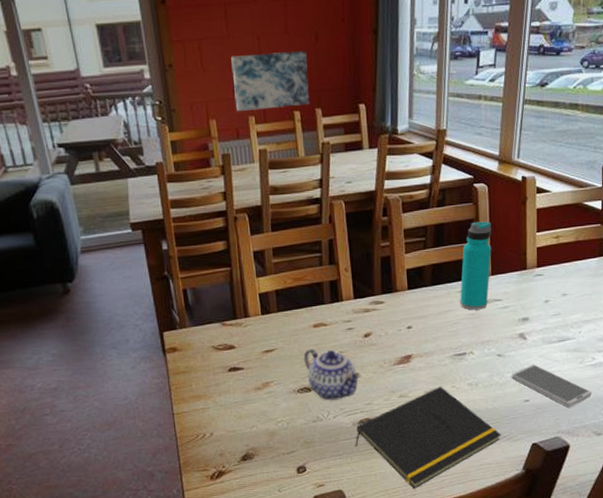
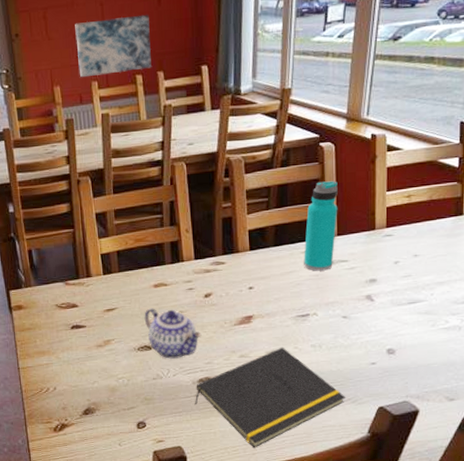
smartphone: present [512,365,592,408] -> none [357,327,445,371]

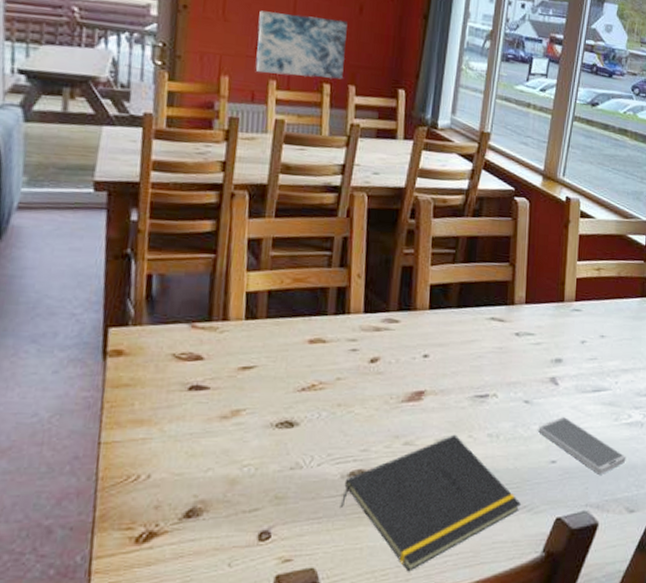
teapot: present [144,308,202,359] -> none [290,370,361,442]
water bottle: present [304,181,338,271] -> none [487,239,530,343]
smartphone: none [357,327,445,371] -> present [538,417,626,474]

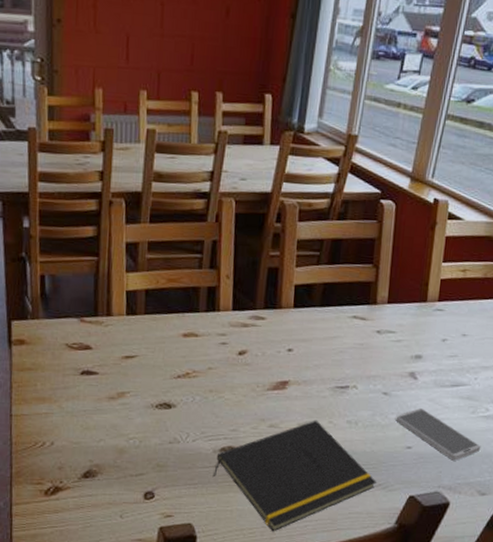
wall art: present [256,10,348,80] -> none [127,20,214,87]

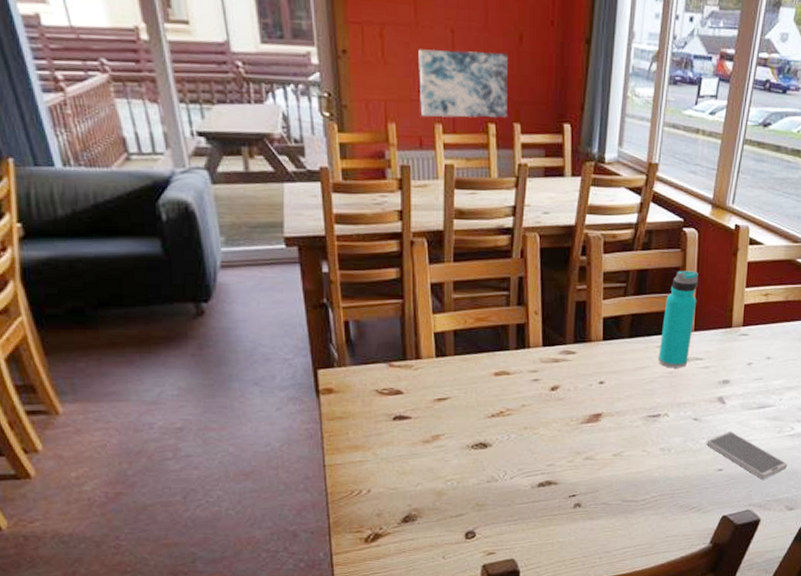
wall art: none [127,20,214,87] -> present [418,49,509,119]
notepad: present [212,420,376,532] -> none [532,449,690,561]
water bottle: none [349,242,394,340] -> present [658,270,698,368]

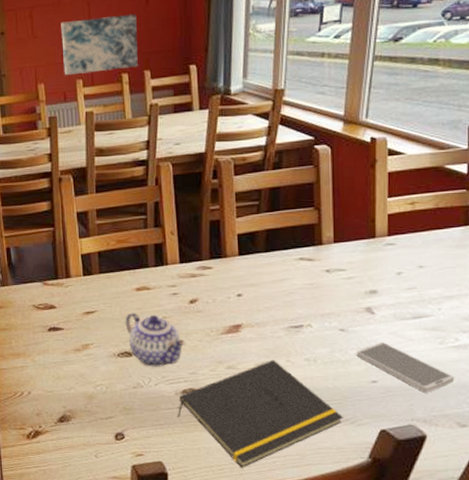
teapot: none [481,399,545,459] -> present [125,312,186,367]
notepad: none [532,449,690,561] -> present [177,359,343,468]
water bottle: present [658,270,698,368] -> none [297,185,335,280]

